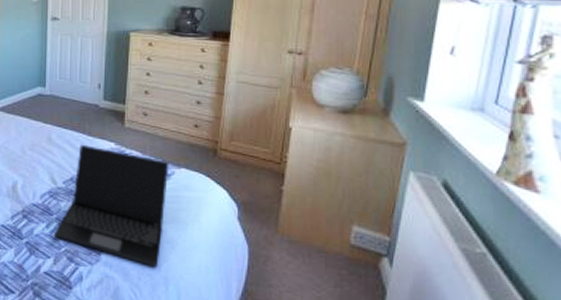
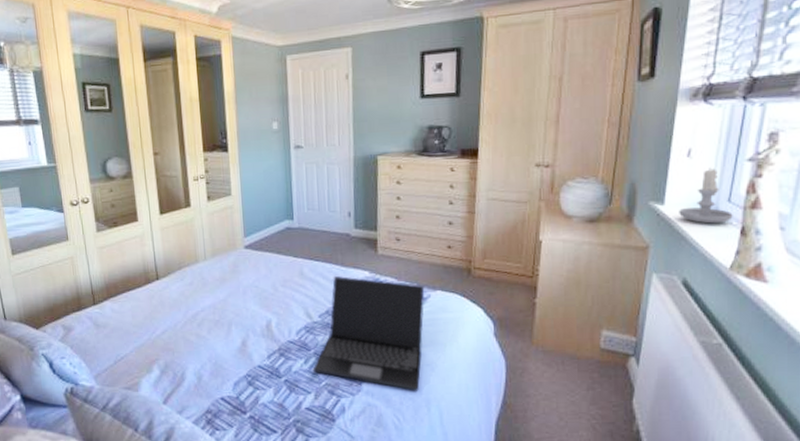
candle: none [440,67,500,126] -> present [679,167,733,224]

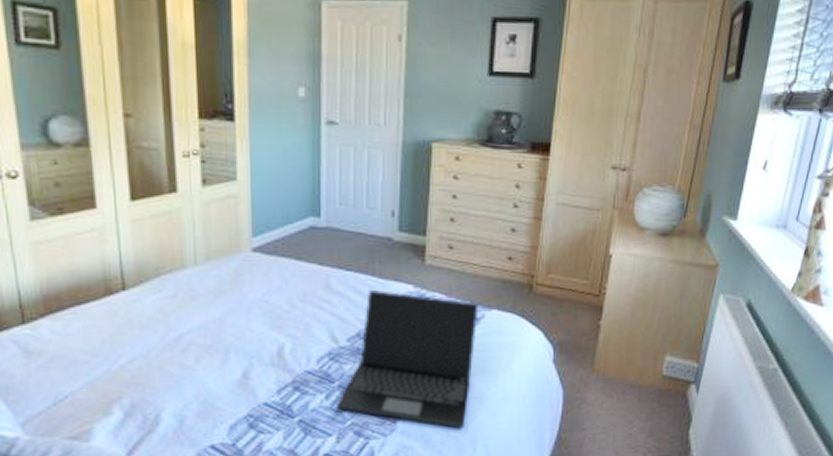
candle: present [679,167,733,224] -> none [750,182,799,243]

